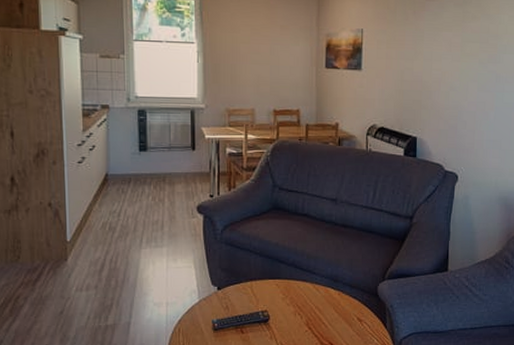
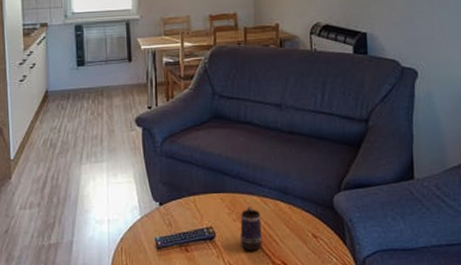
mug: none [293,292,313,333] -> present [240,206,262,251]

